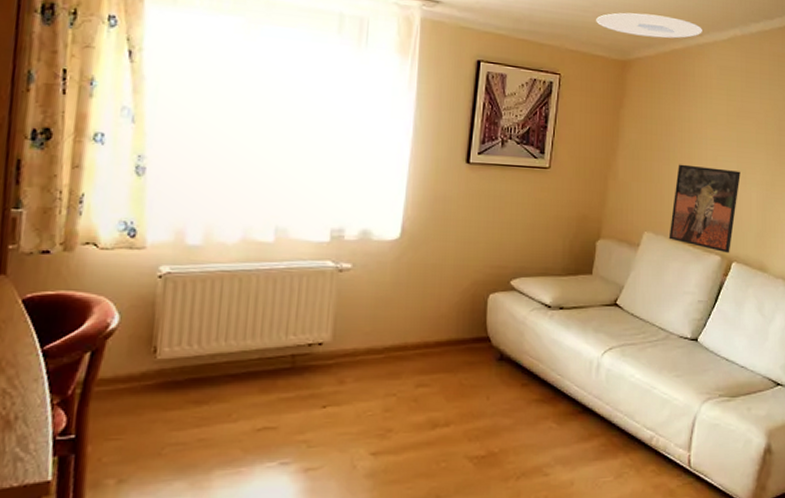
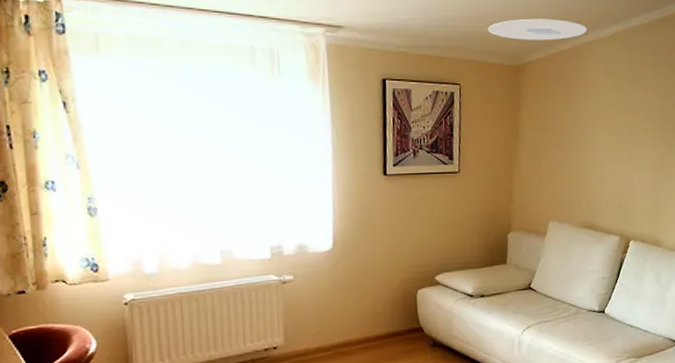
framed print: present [668,164,741,253] -> none [571,156,632,233]

